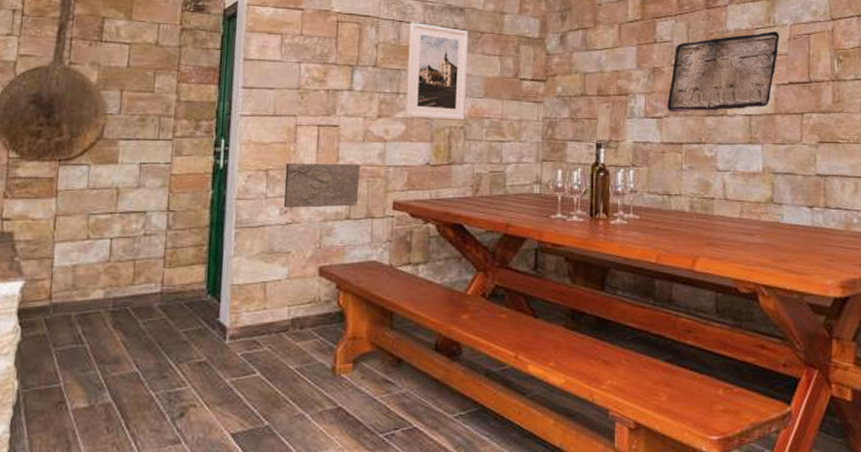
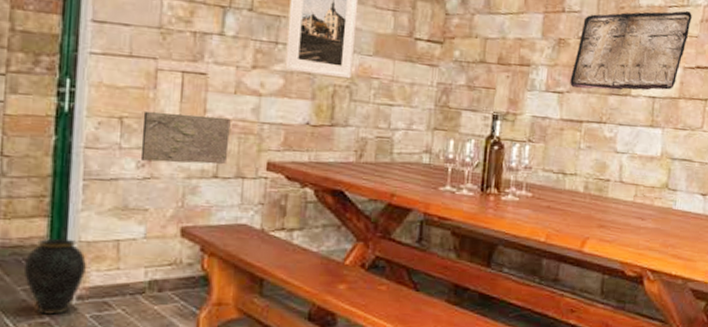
vase: none [185,283,239,354] -> present [23,238,88,315]

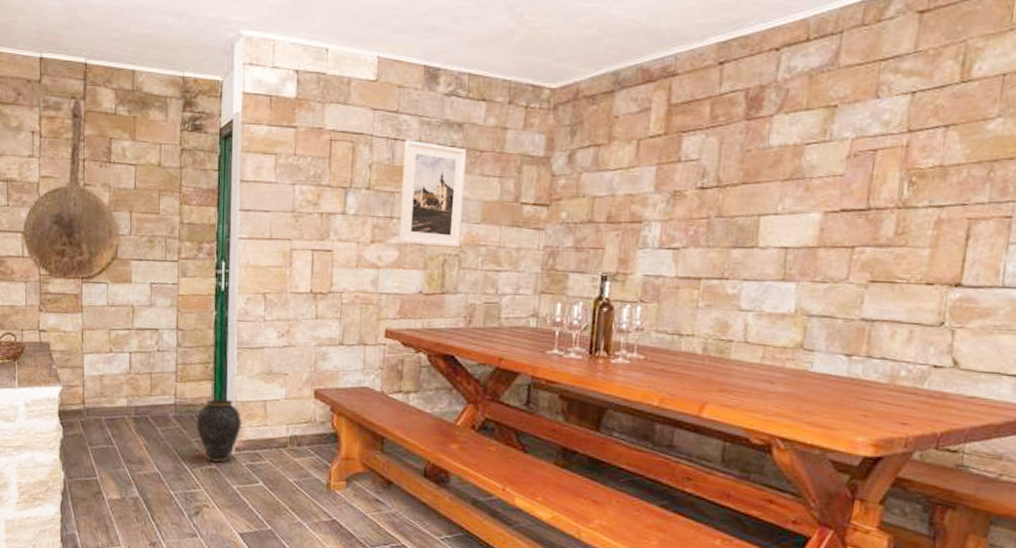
decorative slab: present [140,112,231,165] -> none [280,288,353,333]
stone relief: present [570,11,692,91] -> none [686,147,836,244]

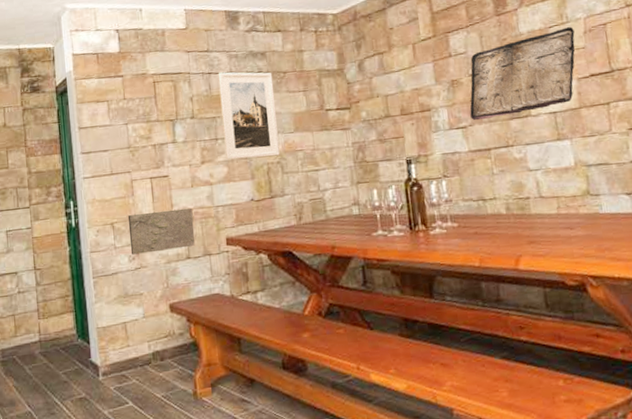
vase: present [196,398,243,463] -> none [61,327,106,392]
decorative slab: none [280,288,353,333] -> present [128,207,195,255]
stone relief: none [686,147,836,244] -> present [469,27,575,121]

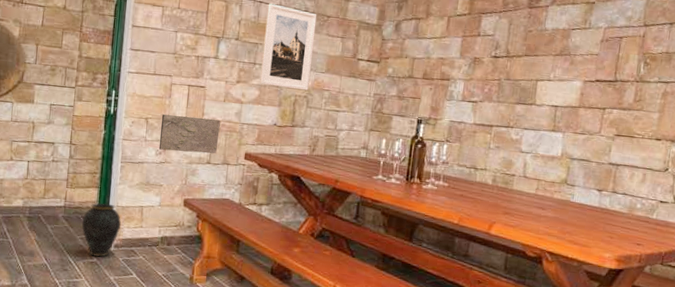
vase: none [61,327,106,392] -> present [81,203,122,257]
stone relief: present [469,27,575,121] -> none [483,32,593,101]

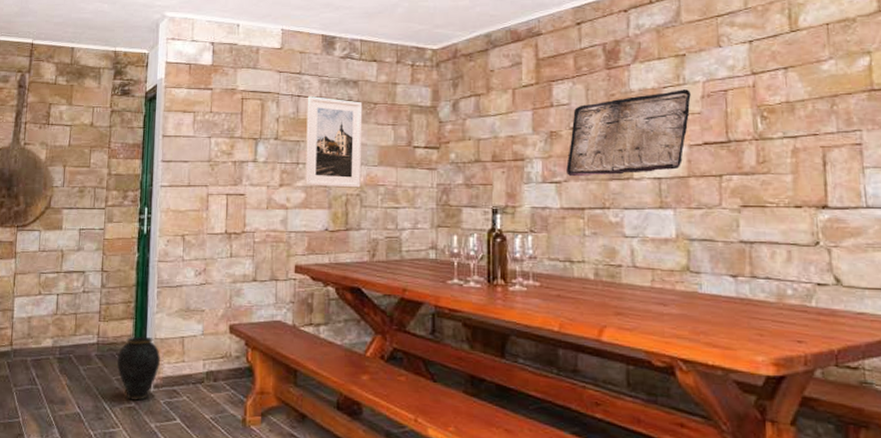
decorative slab: present [158,114,221,154] -> none [198,229,265,270]
stone relief: none [483,32,593,101] -> present [566,89,691,177]

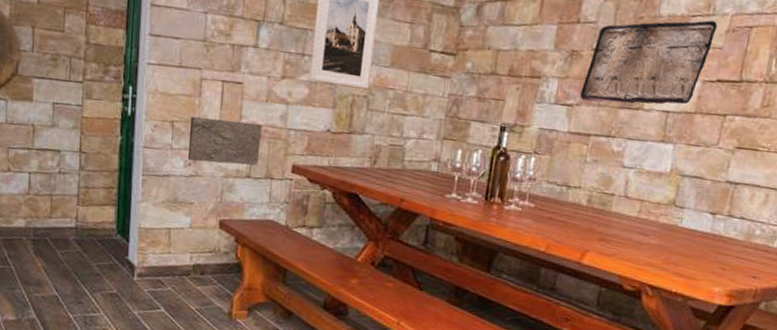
vase: present [117,336,161,401] -> none [97,224,146,288]
decorative slab: none [198,229,265,270] -> present [187,117,262,166]

